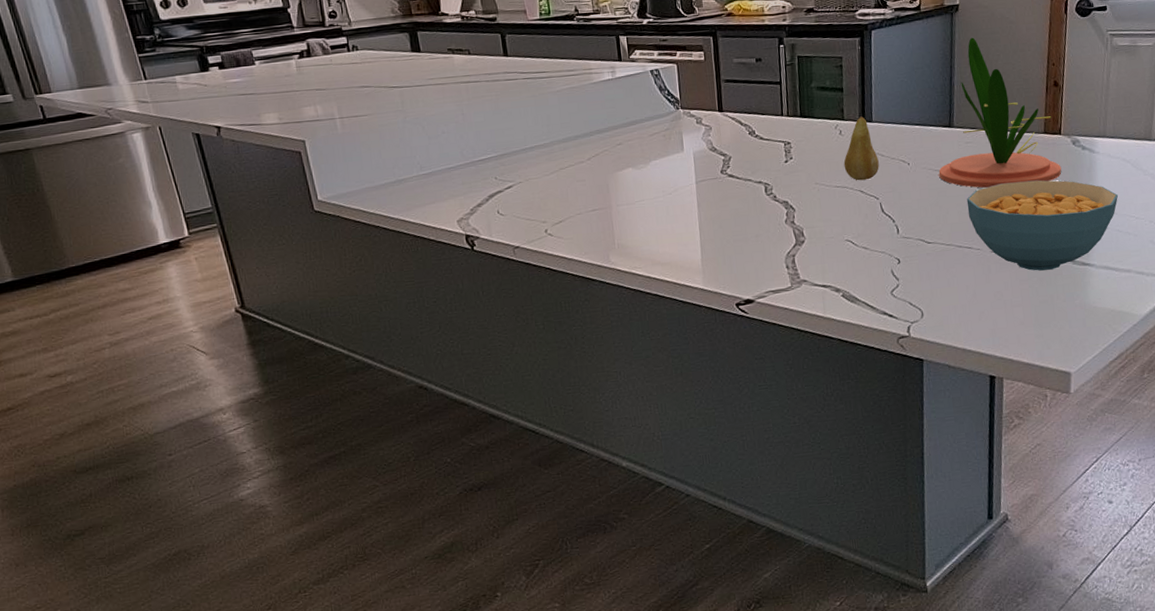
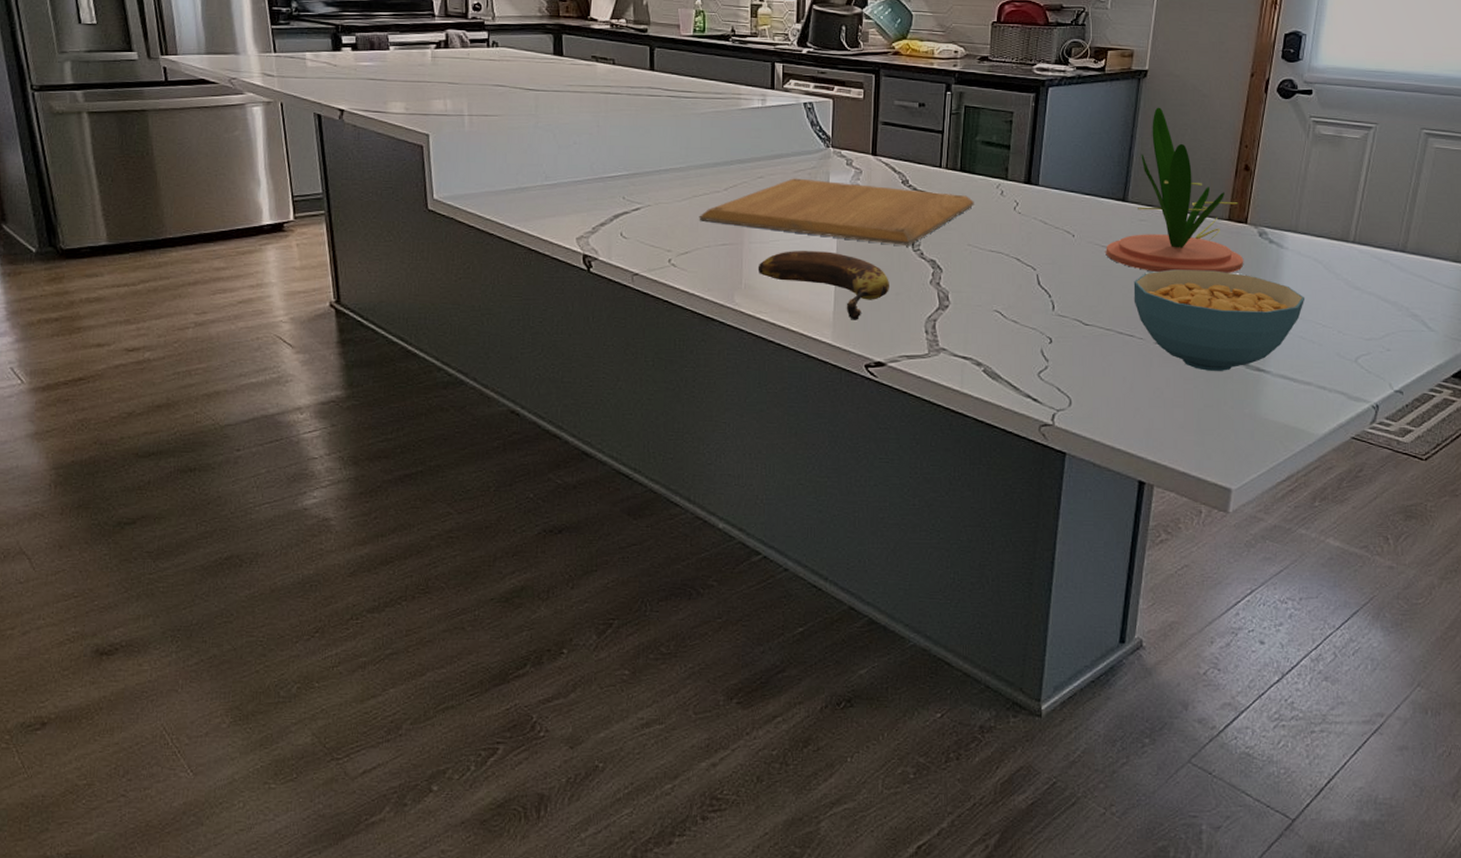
chopping board: none [567,138,817,192] -> present [699,178,974,246]
banana: none [627,205,750,265] -> present [757,250,889,320]
fruit: present [843,116,879,181] -> none [1002,178,1041,248]

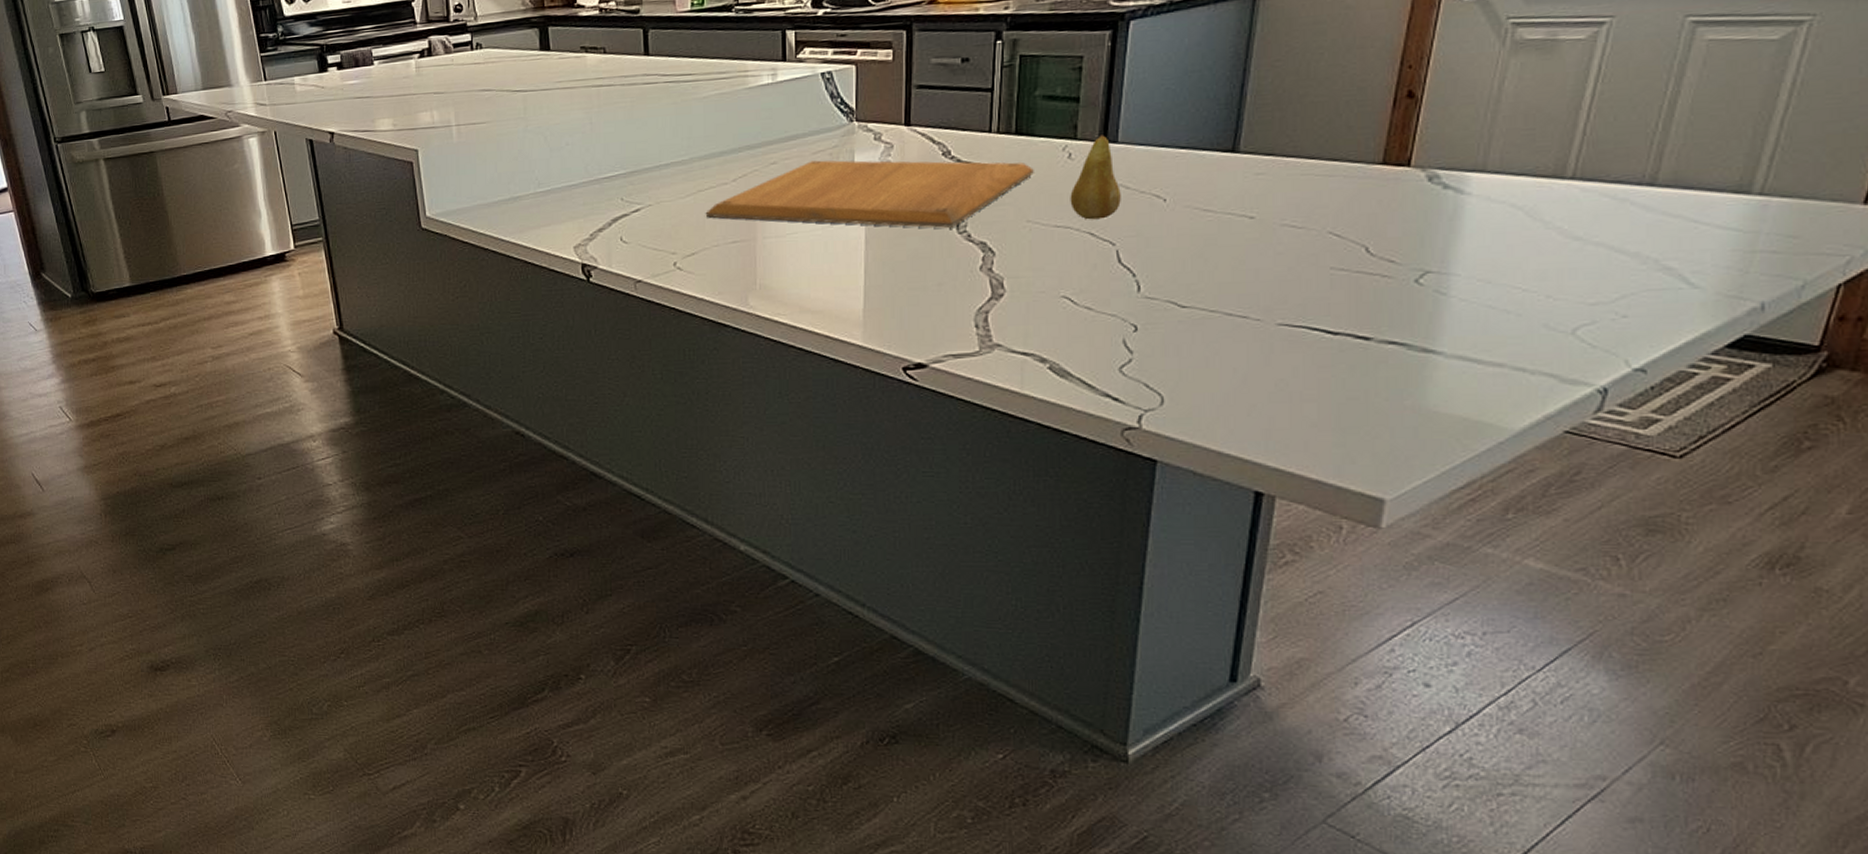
banana: present [757,250,889,320] -> none [774,241,930,318]
fruit: none [1002,178,1041,248] -> present [1070,135,1121,220]
plant: present [1106,107,1244,273] -> none [1209,29,1405,238]
cereal bowl: present [1133,269,1306,371] -> none [1247,229,1497,355]

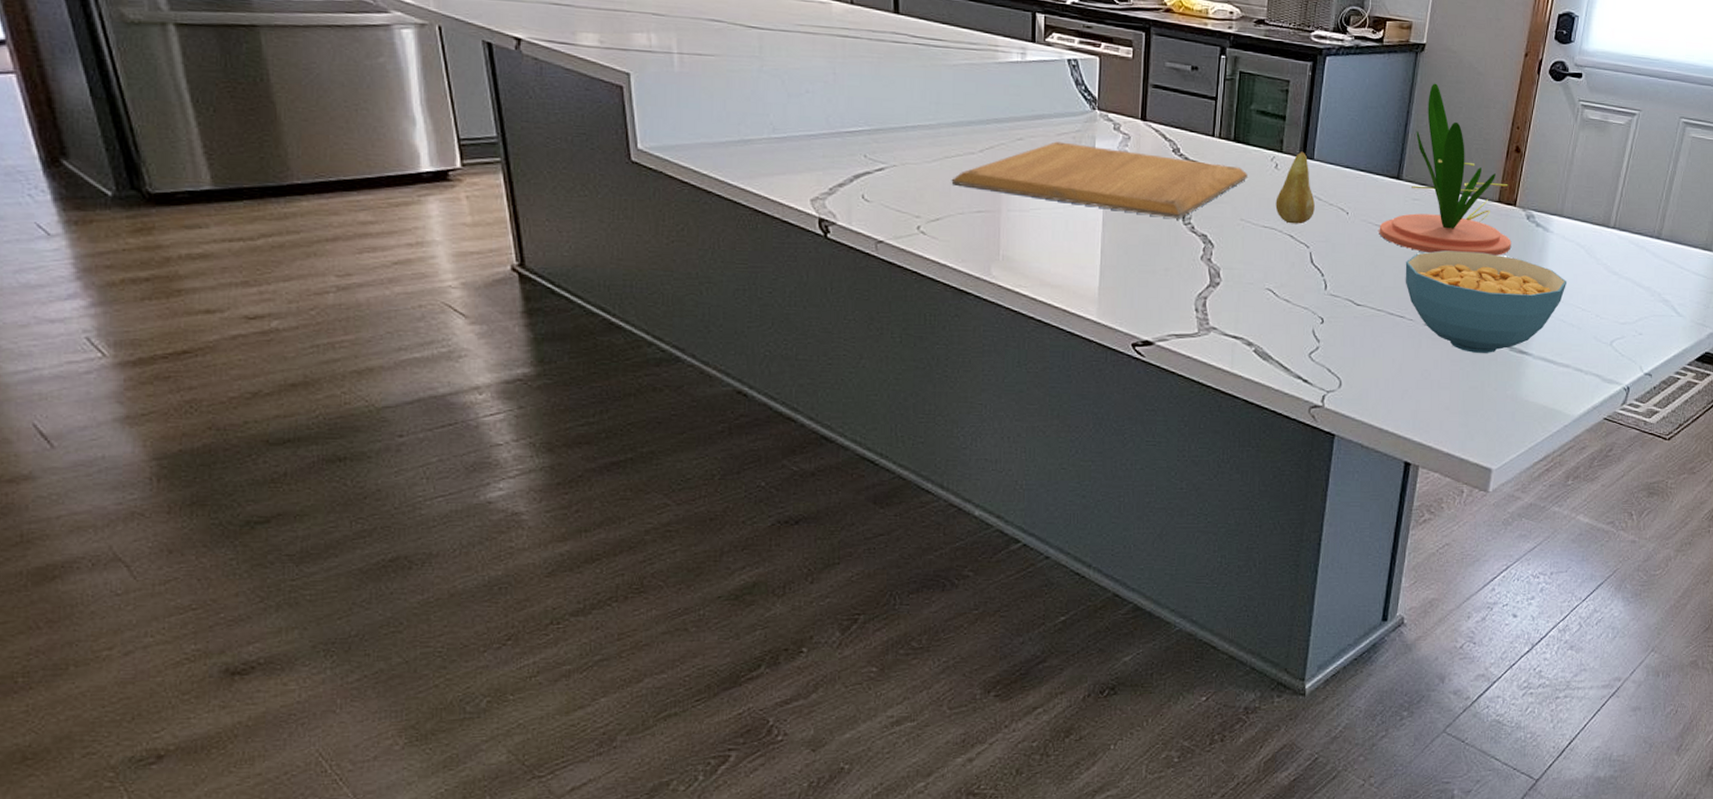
plant: none [1209,29,1405,238] -> present [1379,83,1512,256]
cereal bowl: none [1247,229,1497,355] -> present [1405,250,1568,353]

